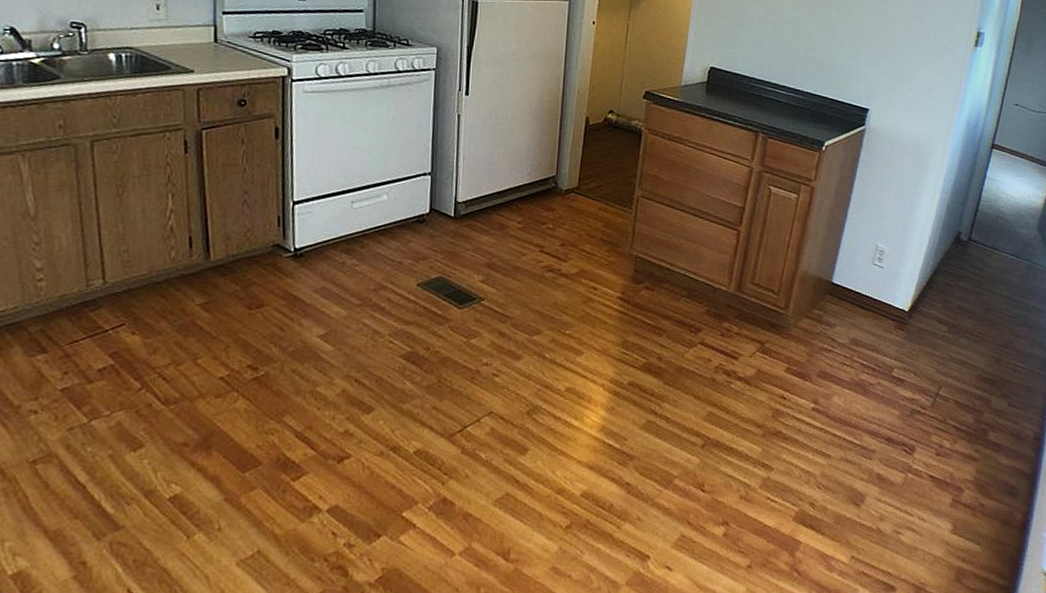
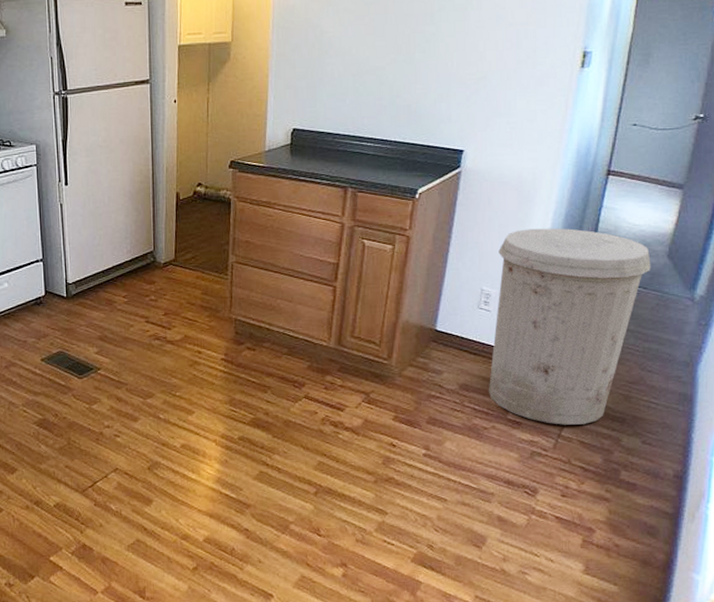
trash can: none [877,191,1024,384] -> present [489,228,651,425]

